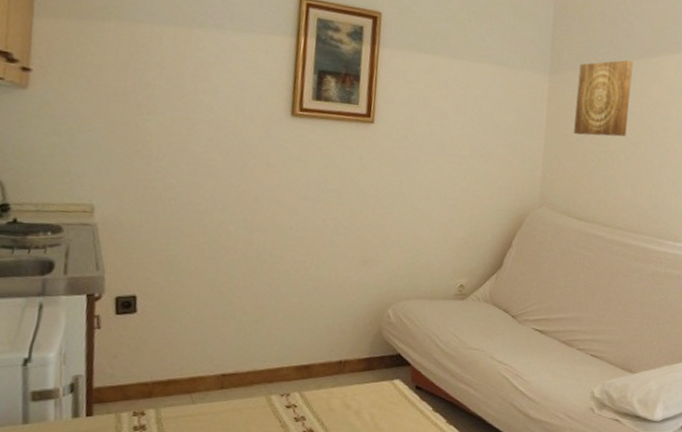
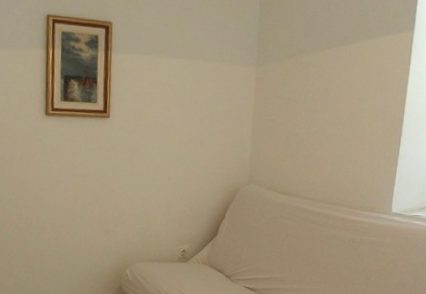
wall art: present [574,60,633,137] -> none [278,48,333,119]

